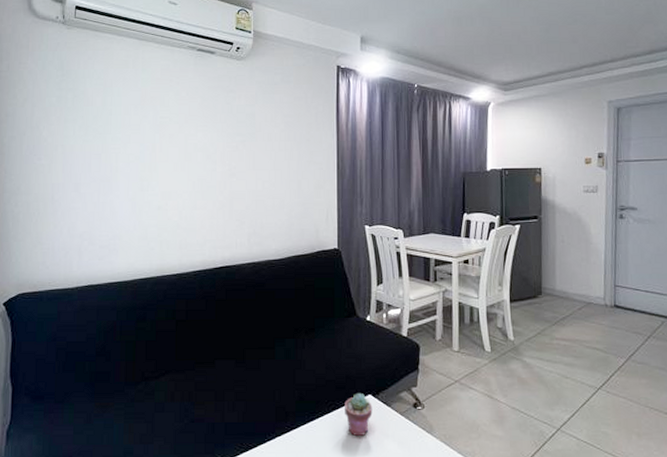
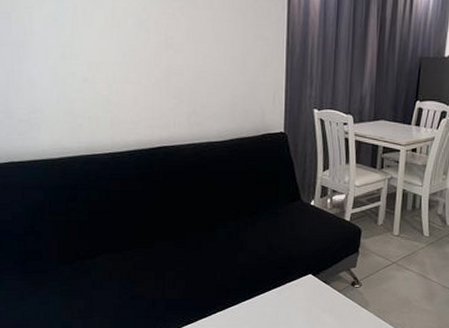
potted succulent: present [345,394,373,437] -> none [285,273,312,312]

